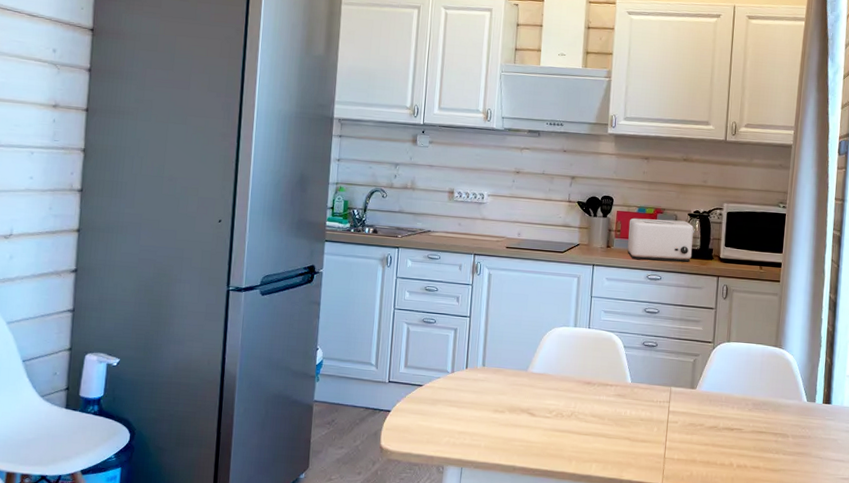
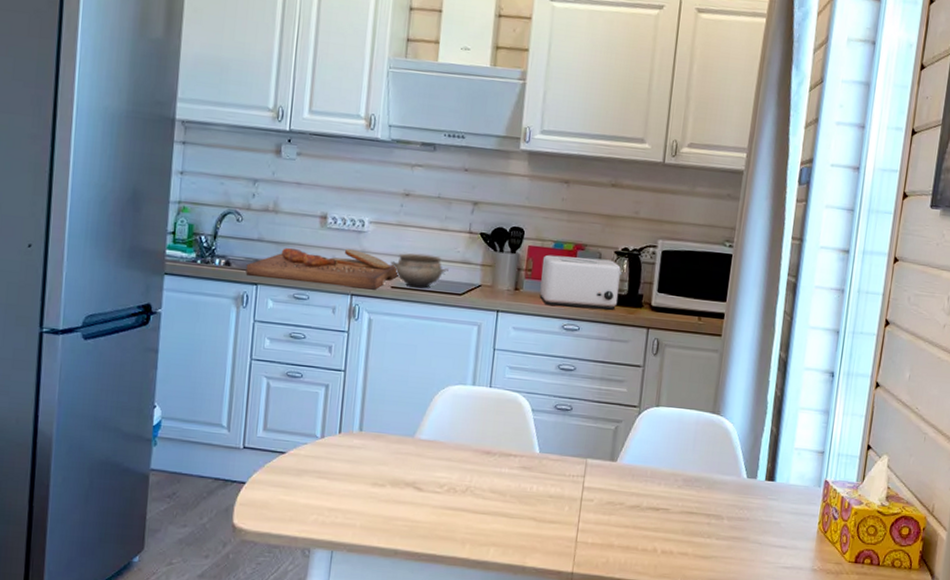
cutting board: none [389,217,512,250] -> present [245,247,398,290]
cooking pot: none [505,219,553,248] -> present [390,253,449,289]

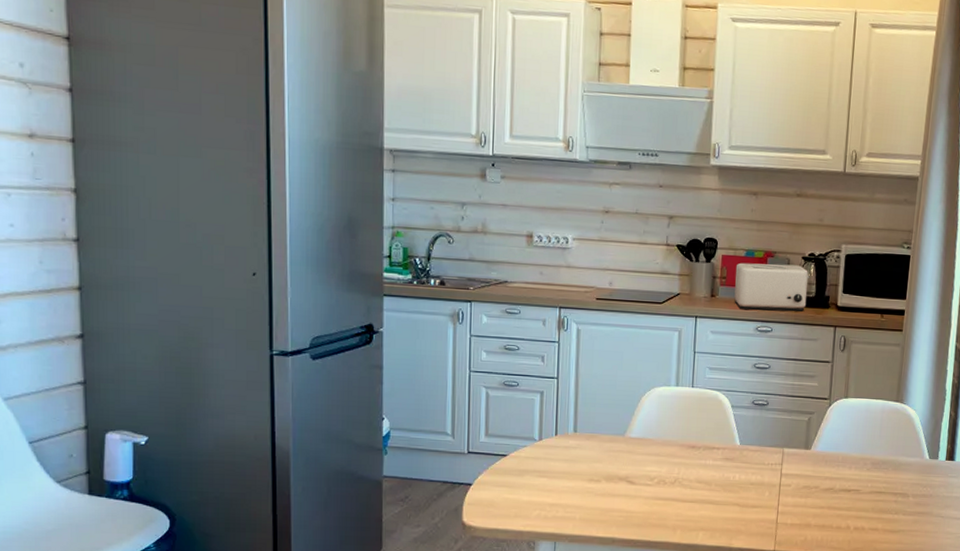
cutting board: present [245,247,398,290] -> none [460,264,602,302]
cooking pot: present [390,253,449,289] -> none [594,266,649,299]

